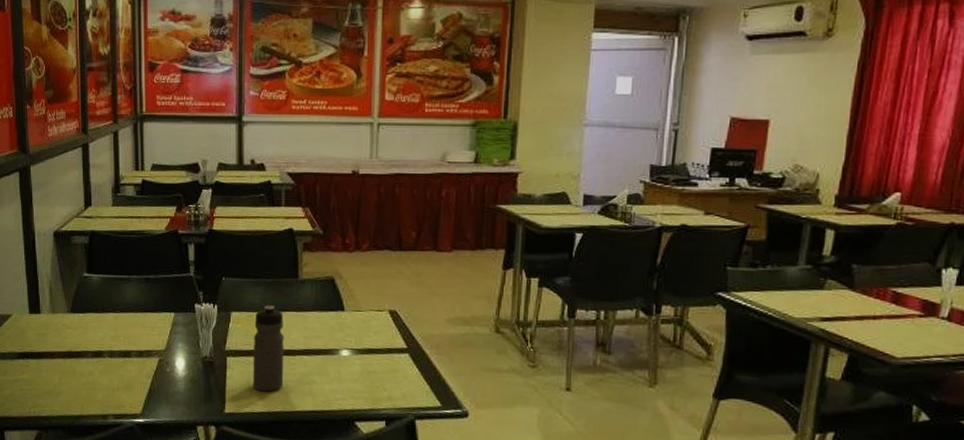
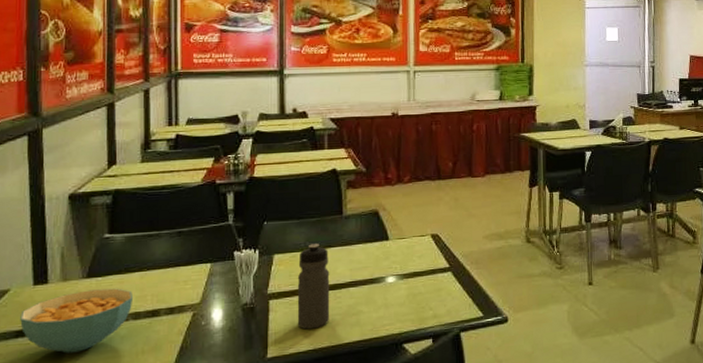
cereal bowl: none [20,324,108,380] -> present [20,288,132,353]

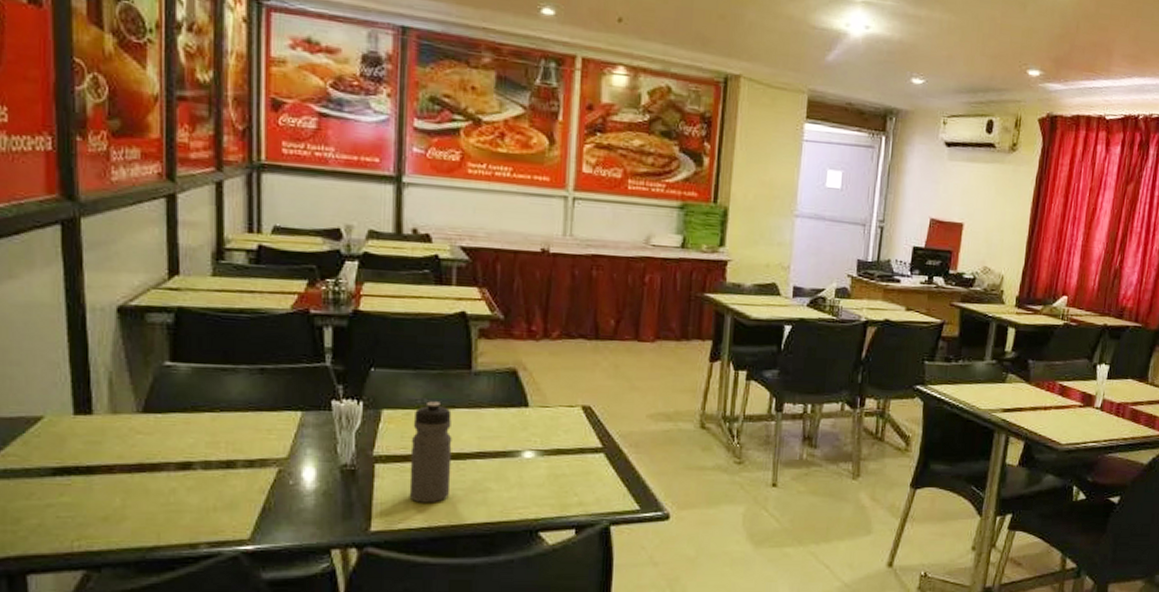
cereal bowl: present [20,288,132,353] -> none [58,428,201,501]

